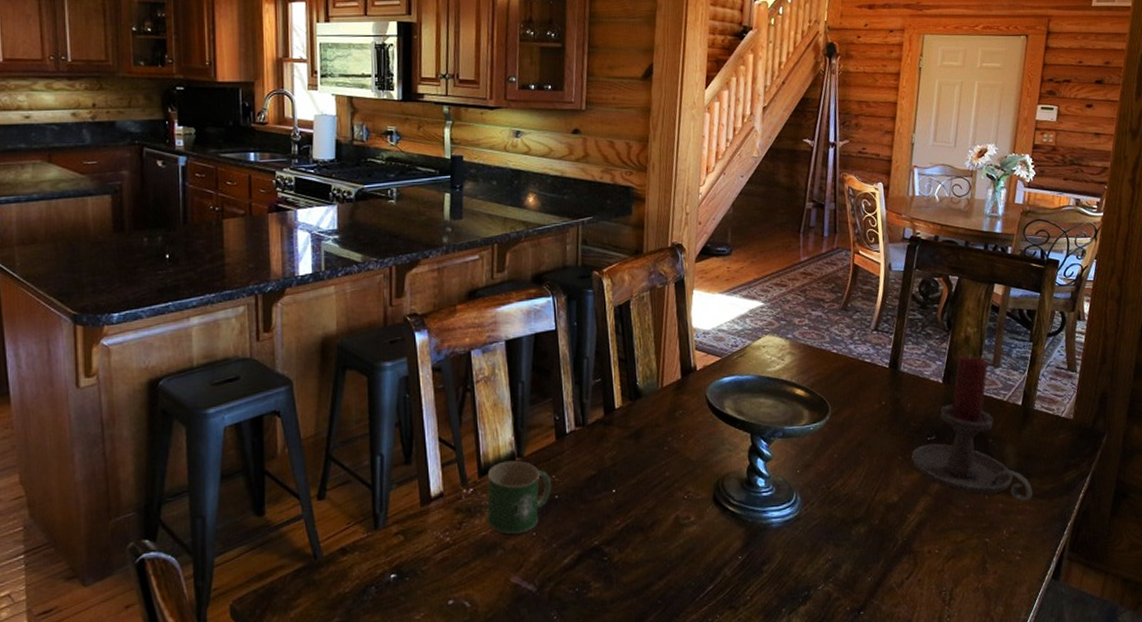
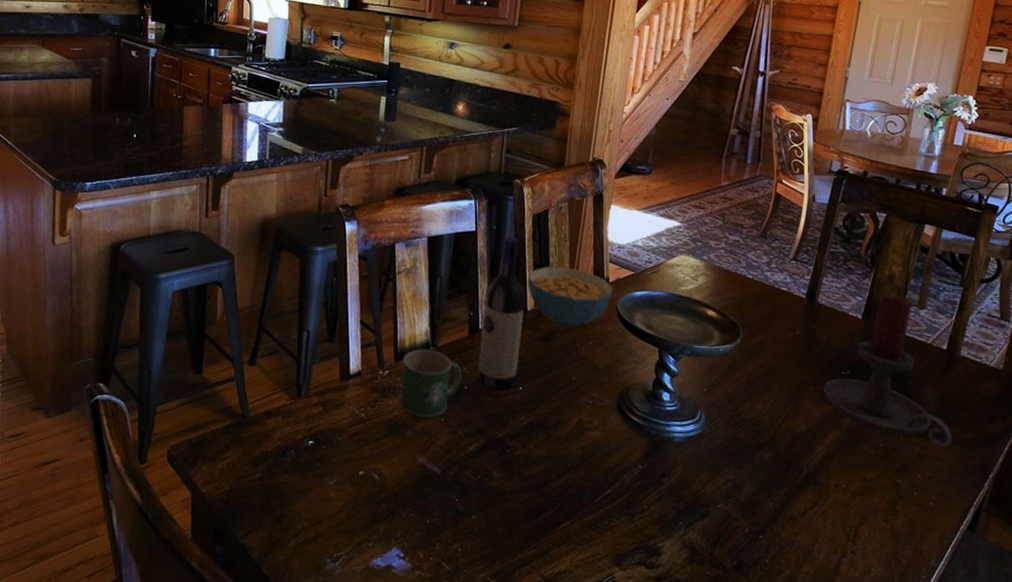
wine bottle: none [567,332,613,496] -> present [476,236,525,390]
cereal bowl: none [614,358,702,421] -> present [528,266,614,326]

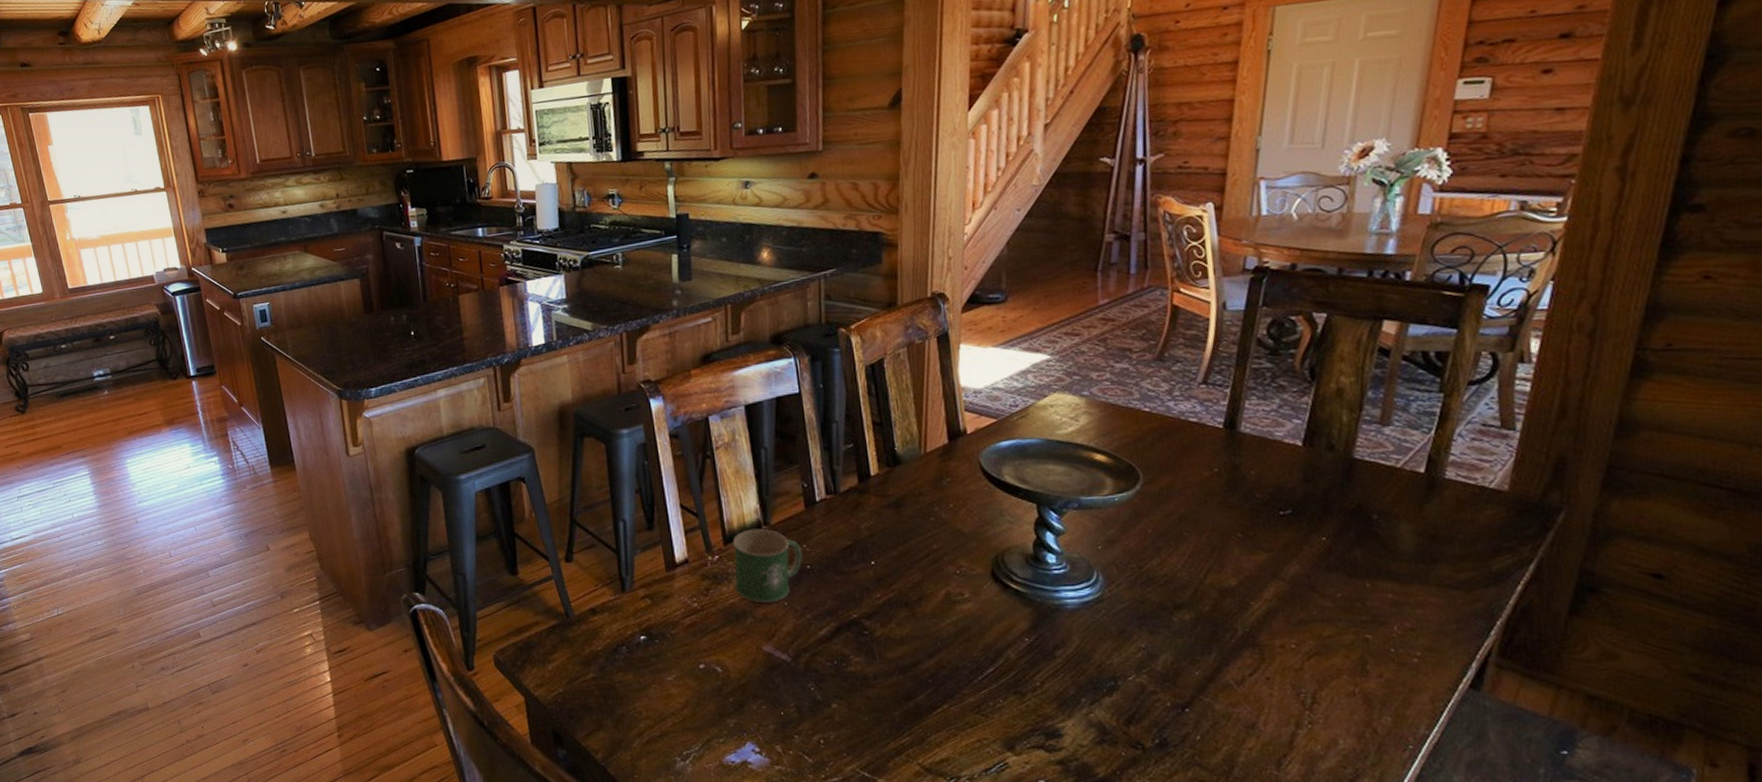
wine bottle: present [476,236,525,390] -> none [818,394,868,567]
cereal bowl: present [528,266,614,326] -> none [867,421,973,489]
candle holder: present [824,293,953,447] -> none [1256,411,1442,592]

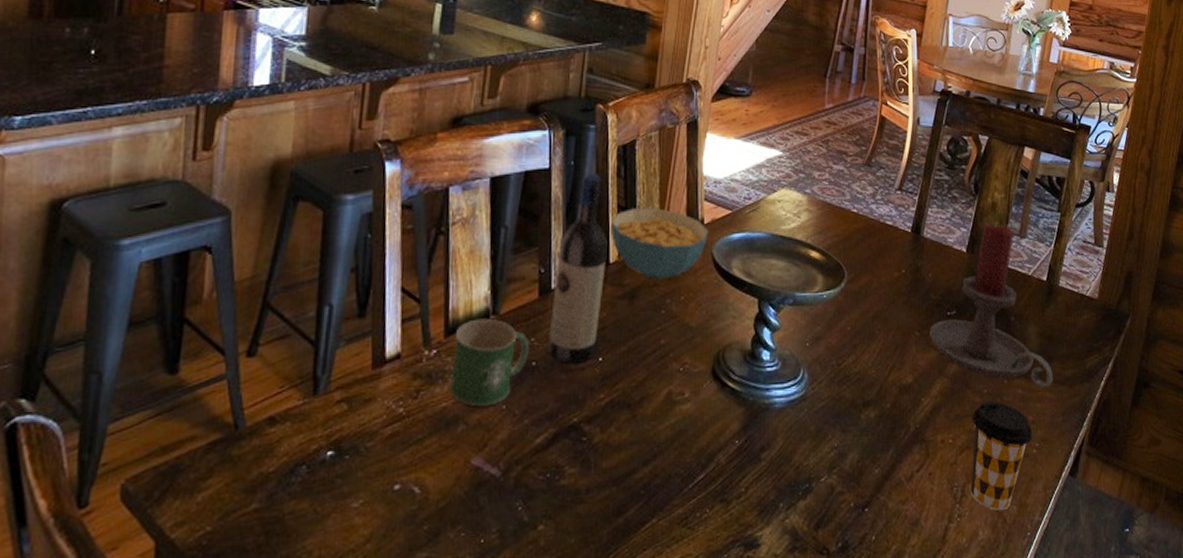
wine bottle: none [818,394,868,567] -> present [547,173,608,363]
cereal bowl: none [867,421,973,489] -> present [611,208,709,279]
candle holder: none [1256,411,1442,592] -> present [929,223,1054,388]
coffee cup: none [1321,606,1412,721] -> present [970,401,1033,511]

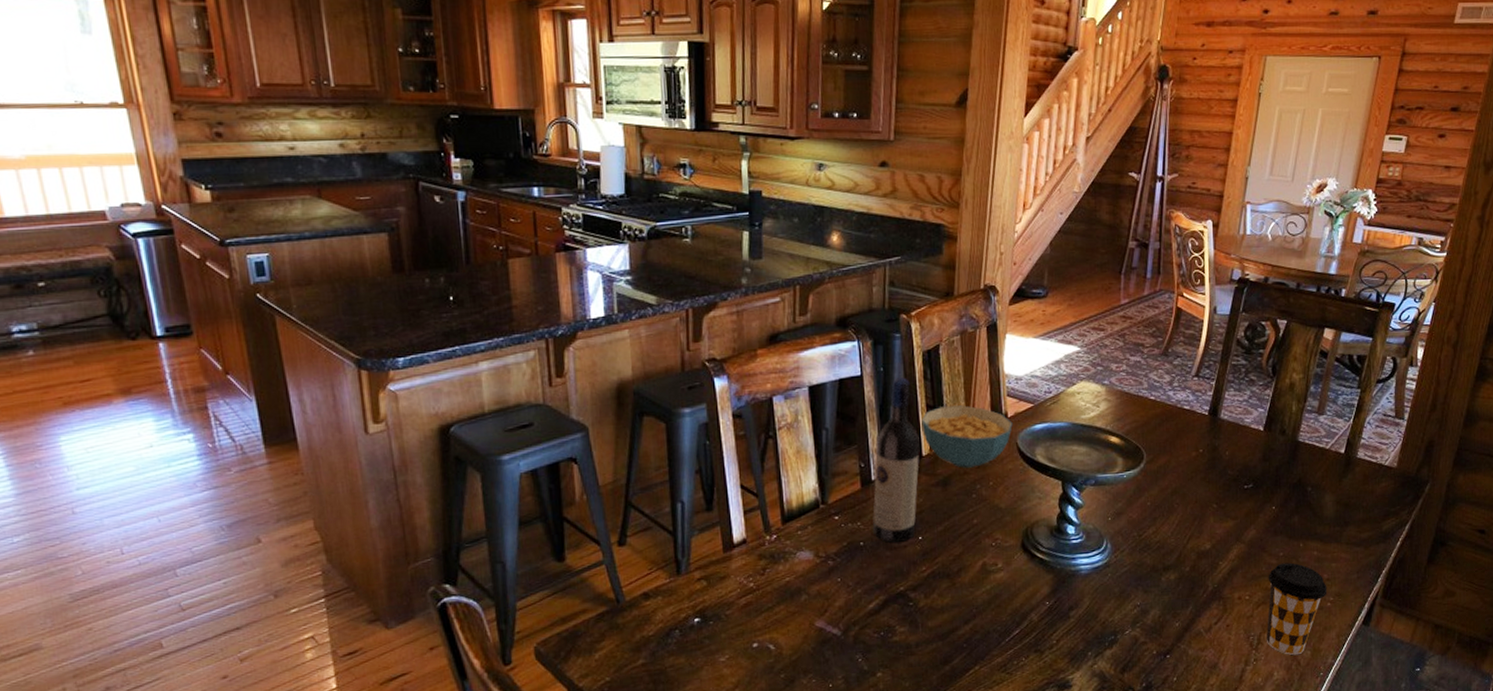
mug: present [449,318,530,407] -> none [790,507,857,581]
candle holder: present [929,223,1054,388] -> none [1227,402,1350,549]

